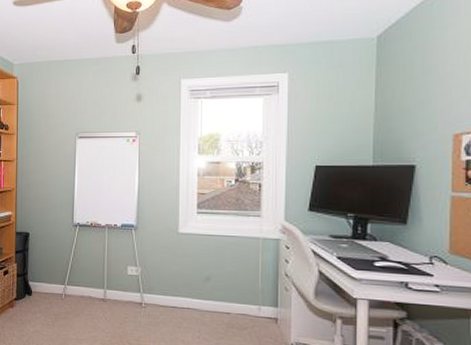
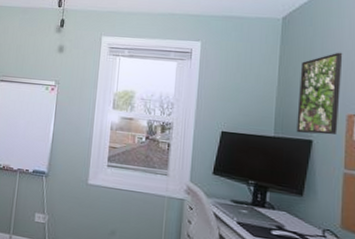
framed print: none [397,67,447,159] -> present [296,52,343,135]

